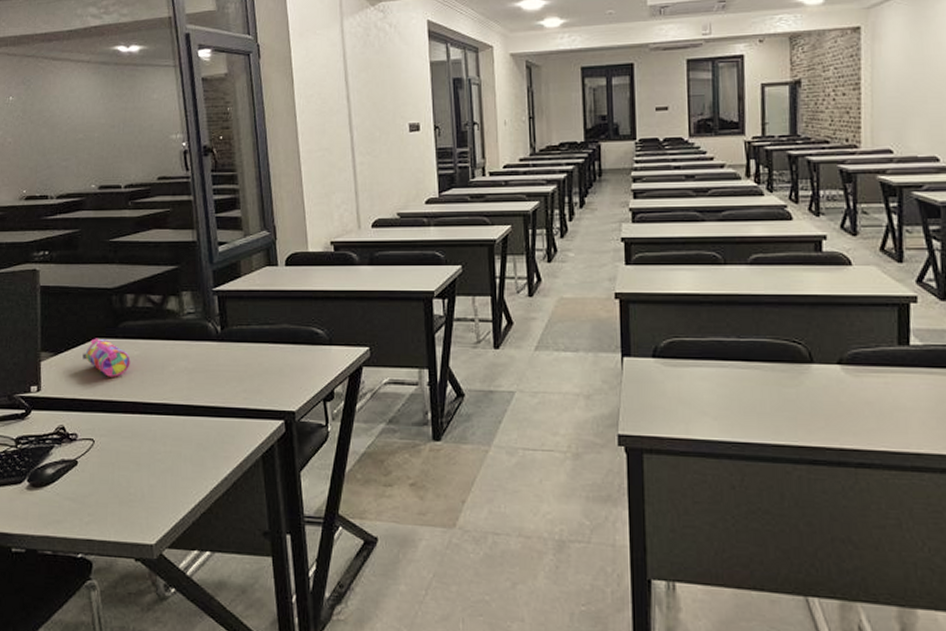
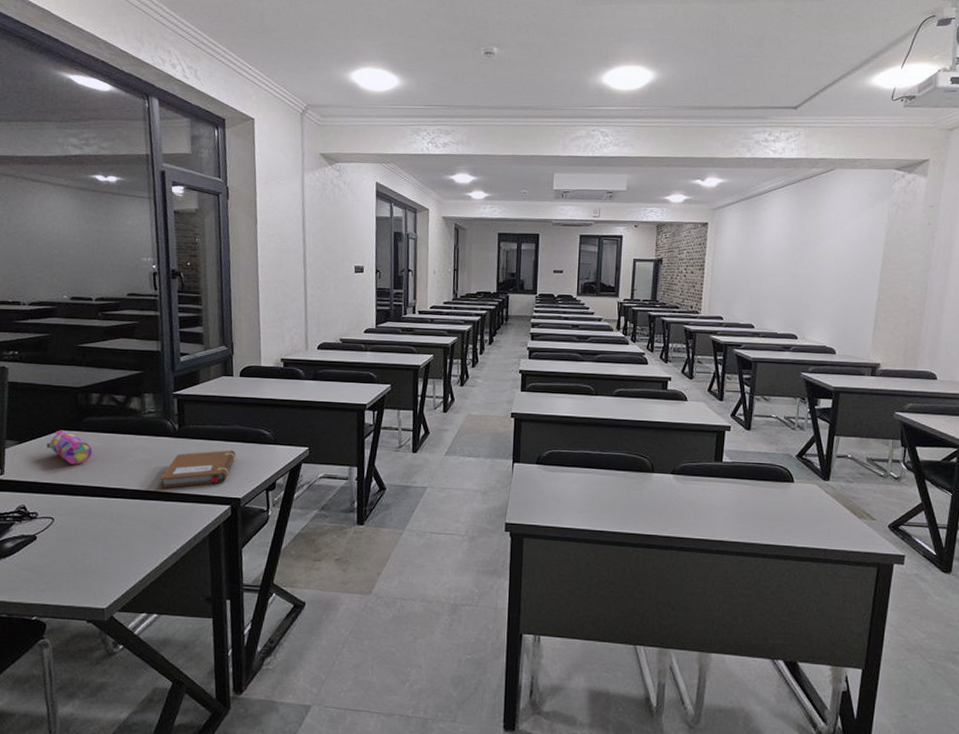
notebook: none [204,353,287,402] -> present [160,450,237,489]

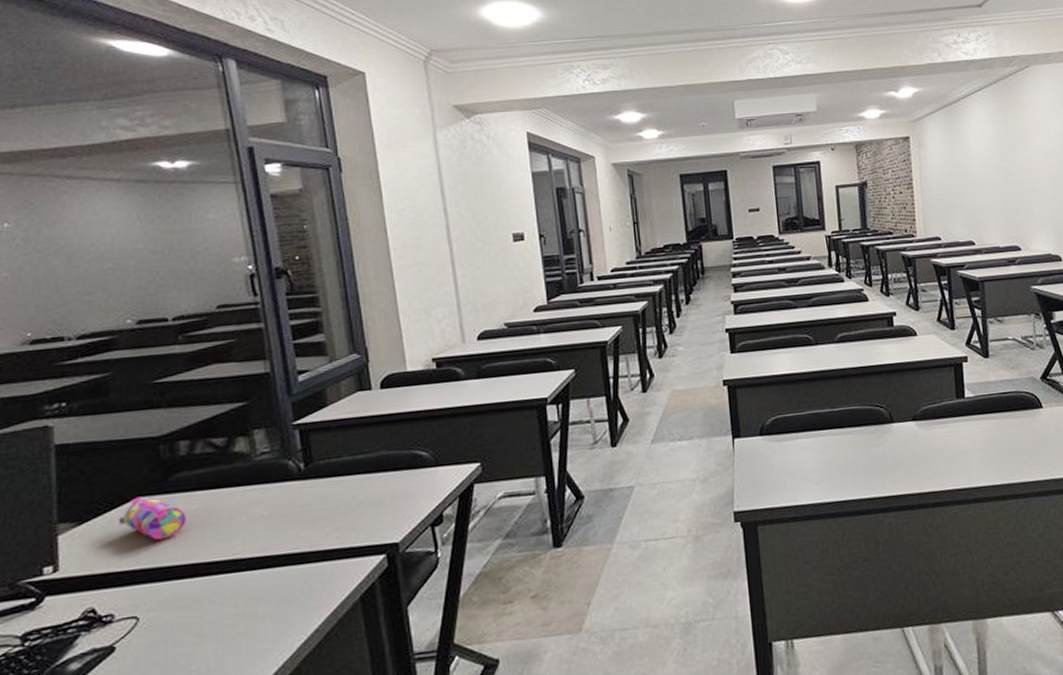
notebook: present [160,450,237,489] -> none [286,482,387,550]

